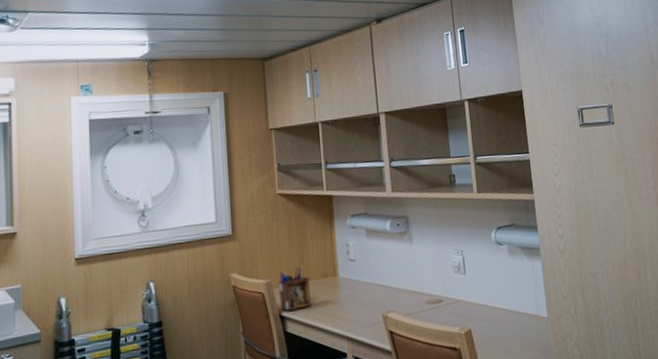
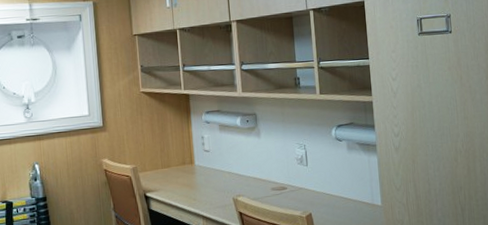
desk organizer: present [278,267,311,312] -> none [143,155,171,193]

